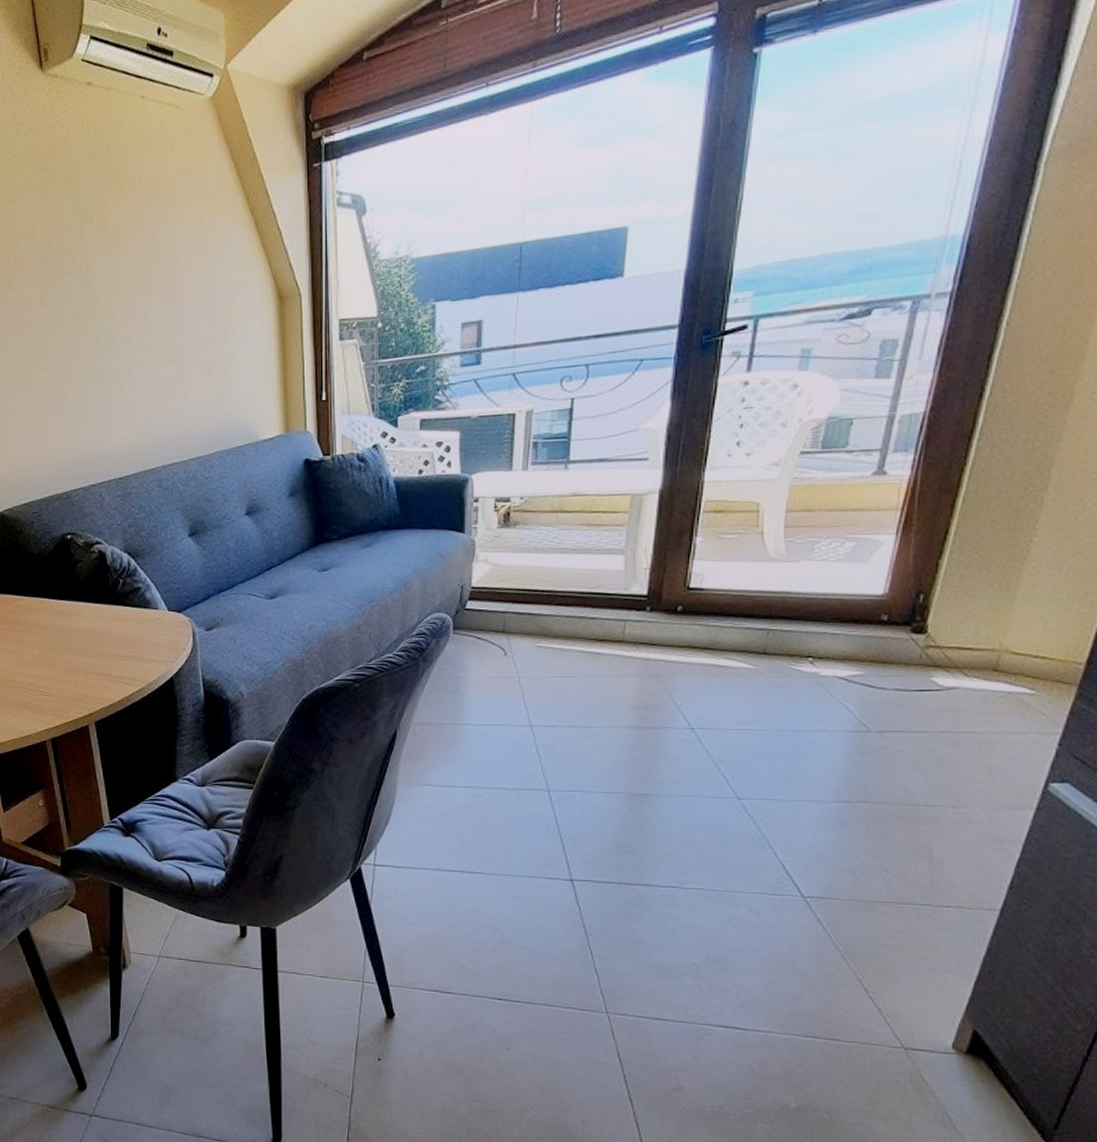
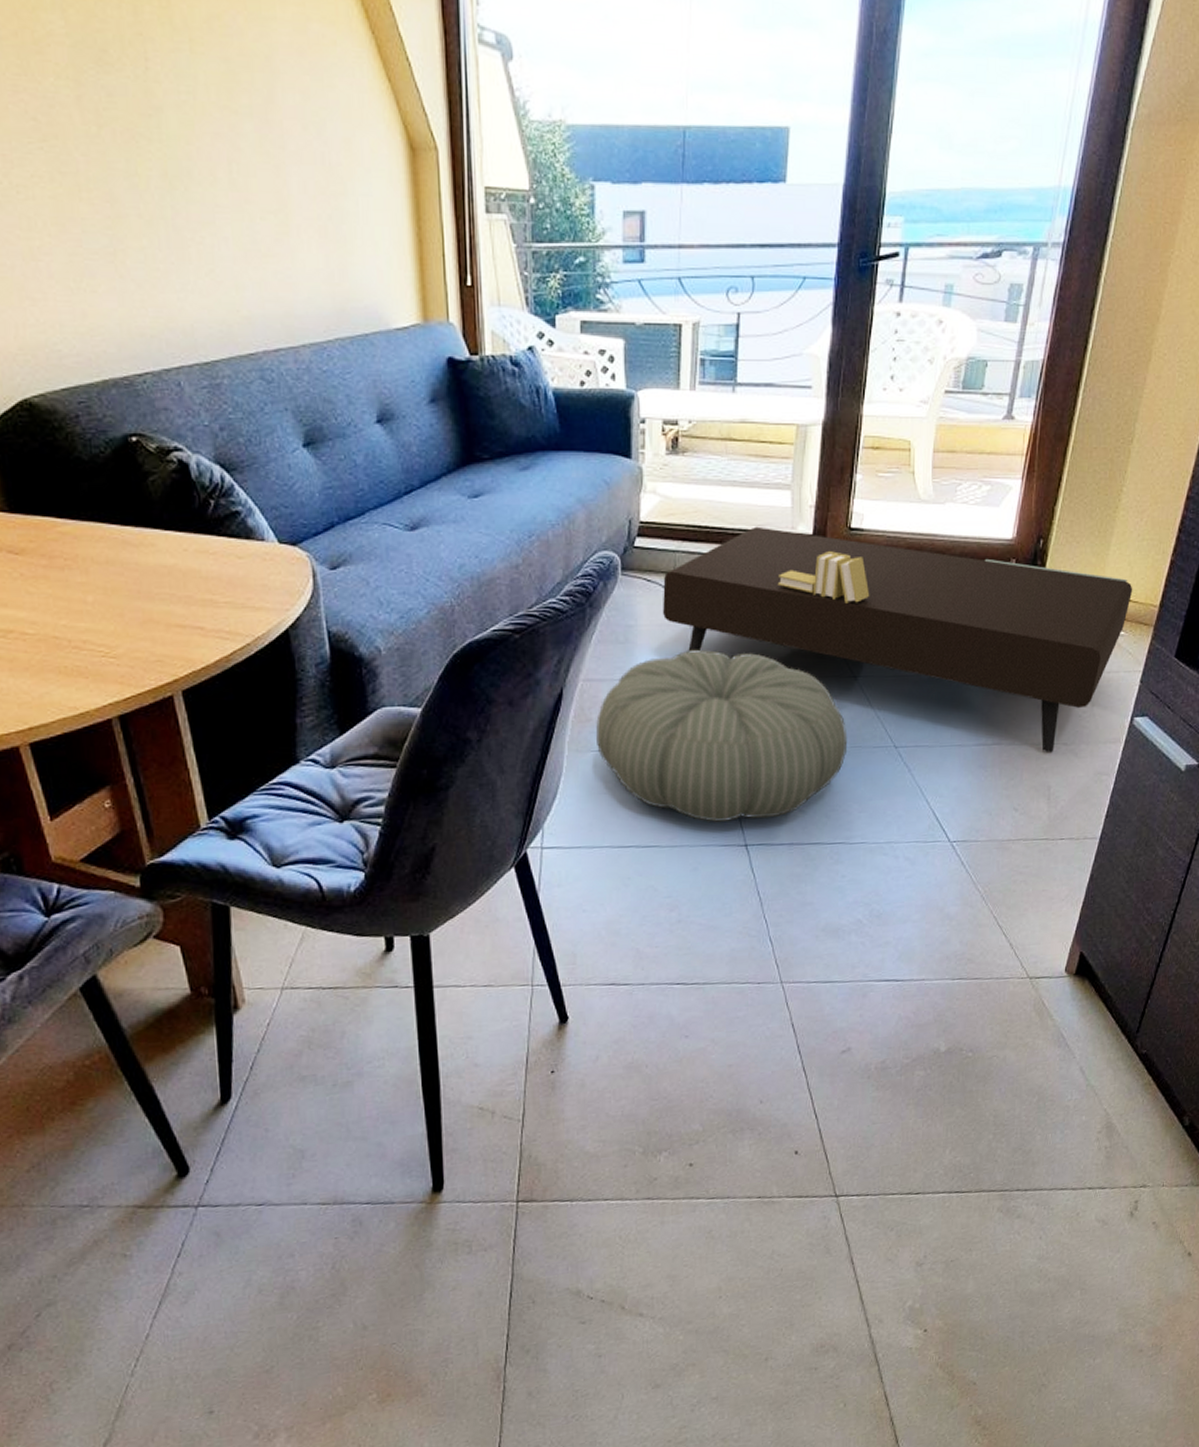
pouf: none [427,700,683,857] -> present [596,650,848,822]
coffee table: none [492,588,1048,816] -> present [663,526,1133,754]
books: none [608,610,711,659] -> present [777,551,870,604]

